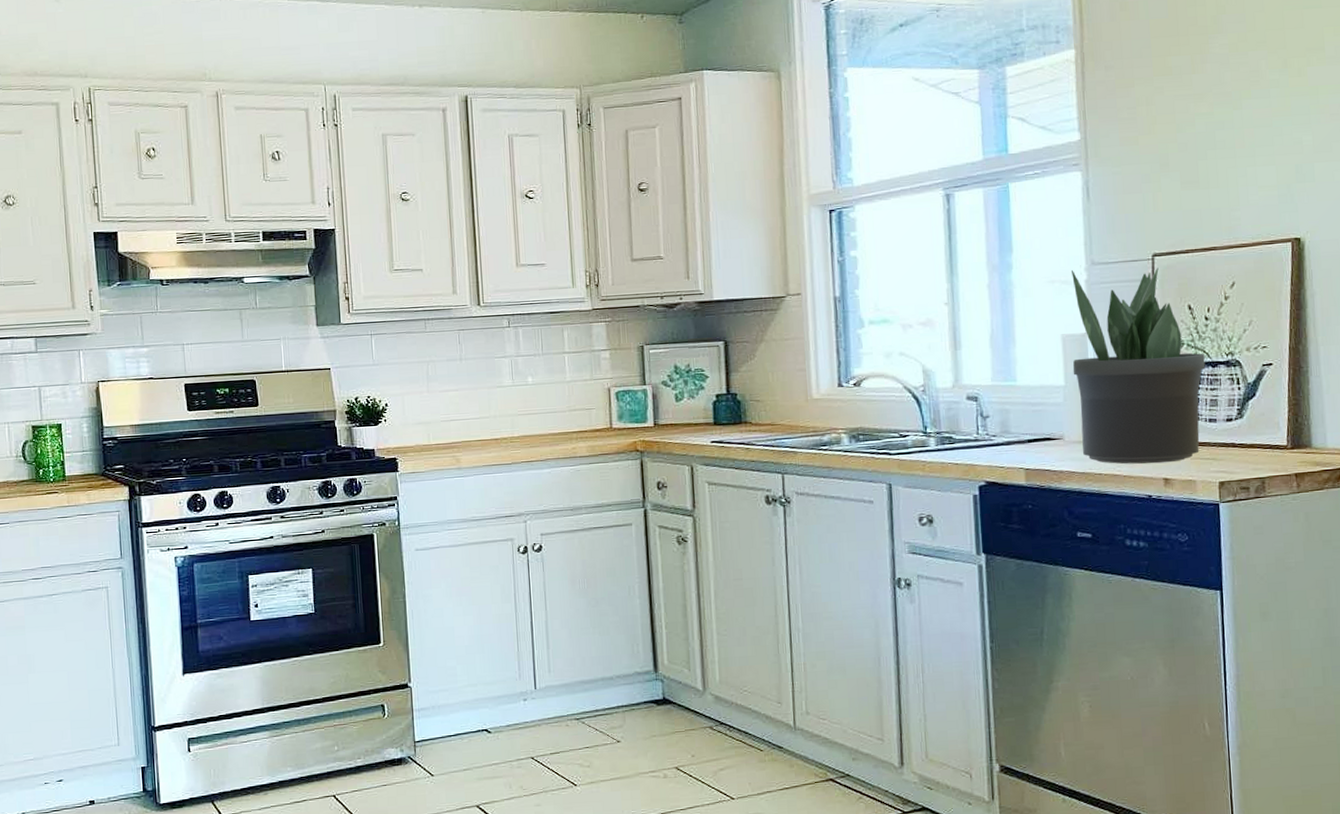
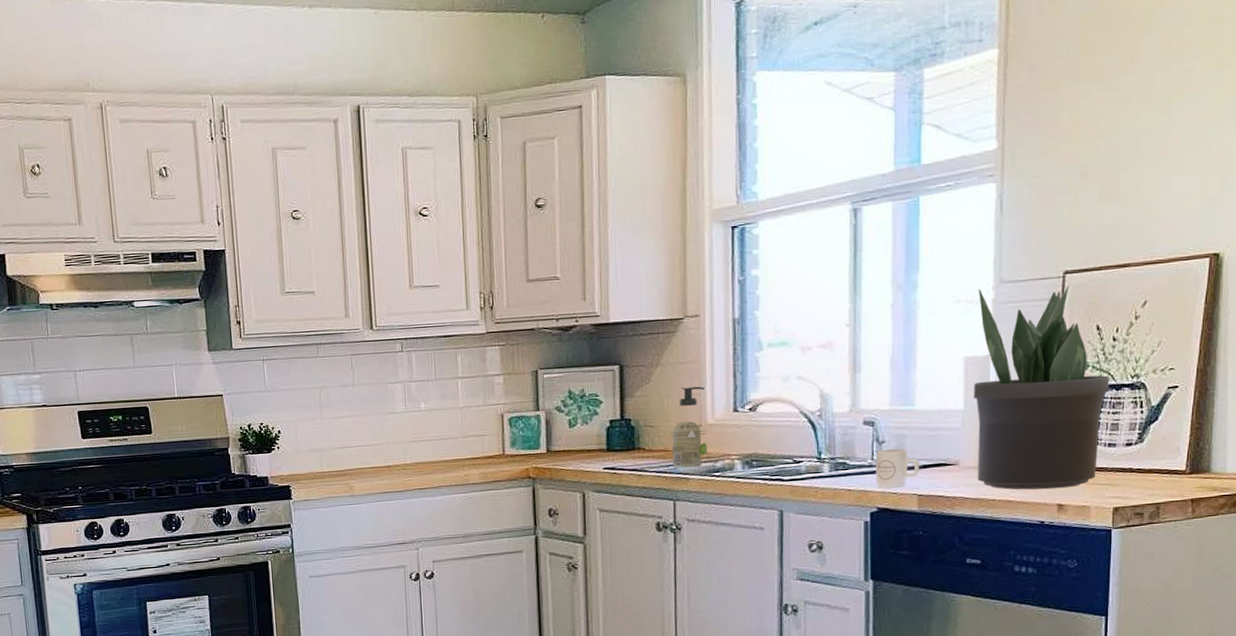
soap dispenser: none [776,362,814,442] -> present [670,386,708,468]
mug: none [981,423,1025,463] -> present [875,448,919,489]

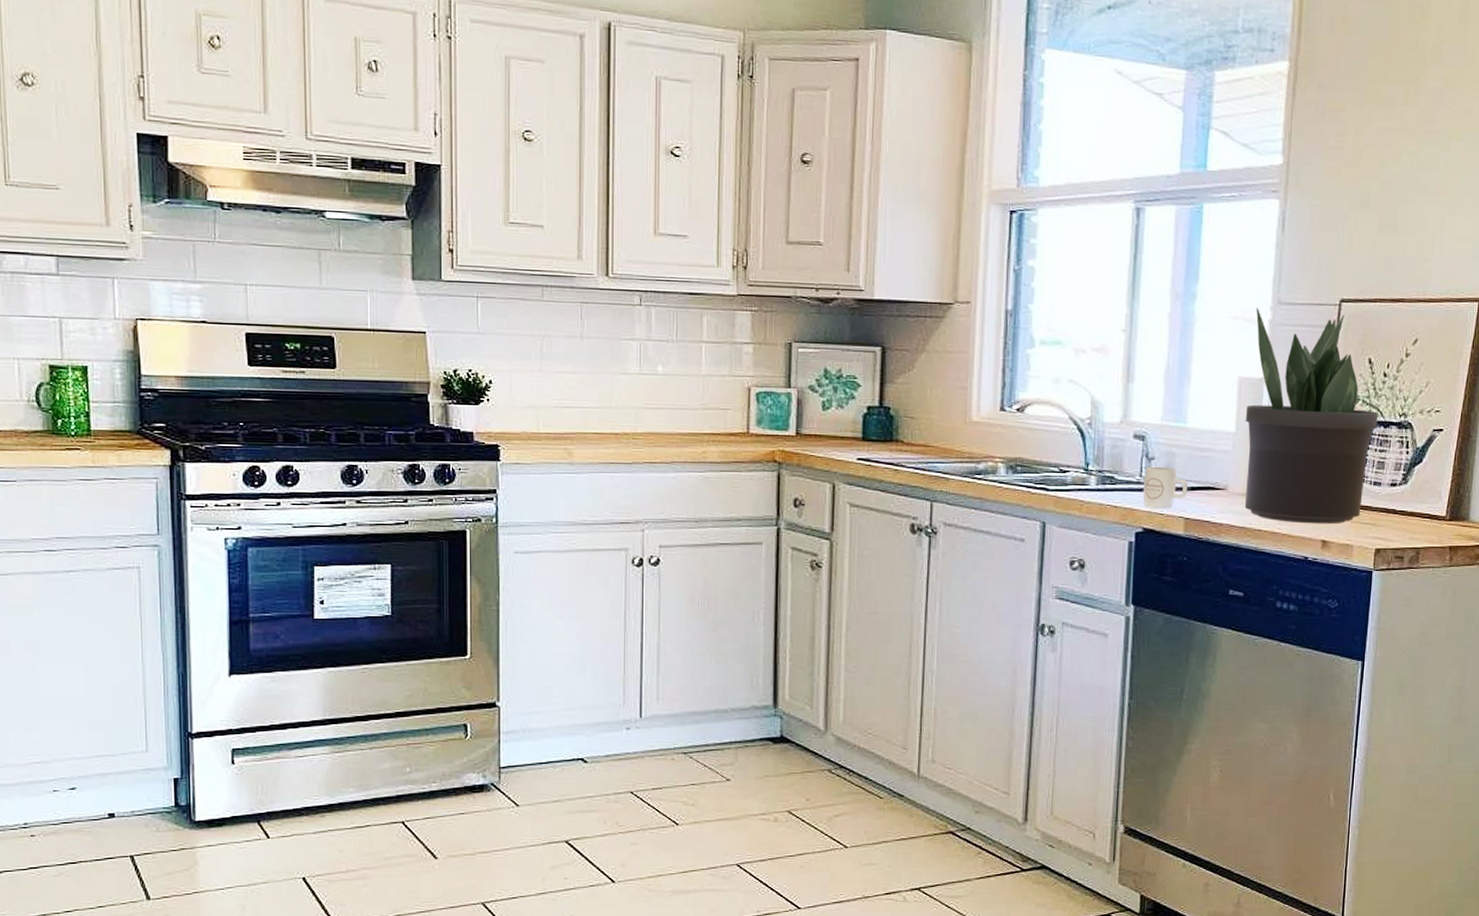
soap dispenser: present [670,386,708,468] -> none [931,378,972,467]

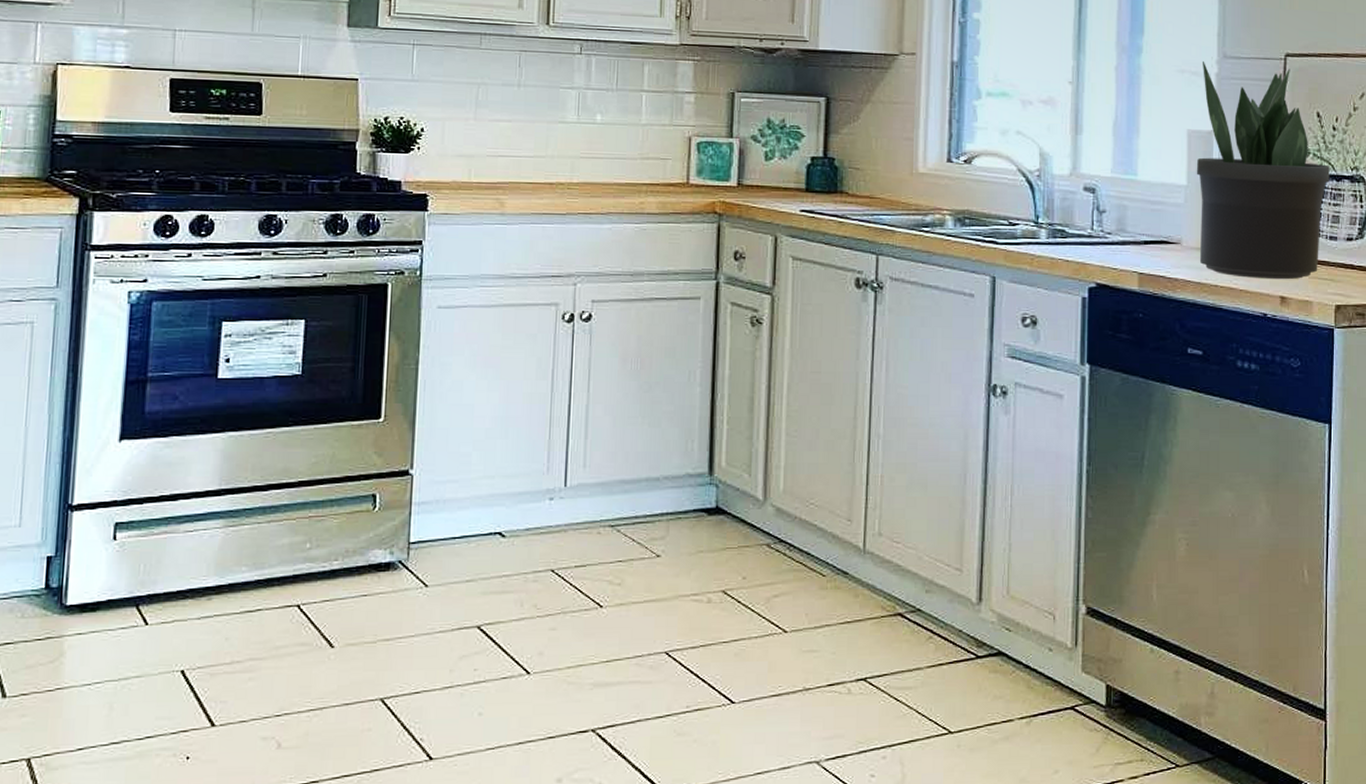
mug: present [1142,466,1188,510] -> none [1095,219,1140,264]

